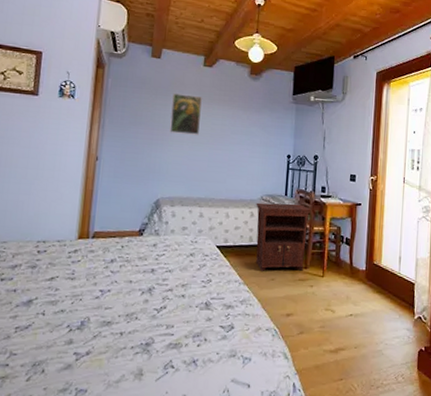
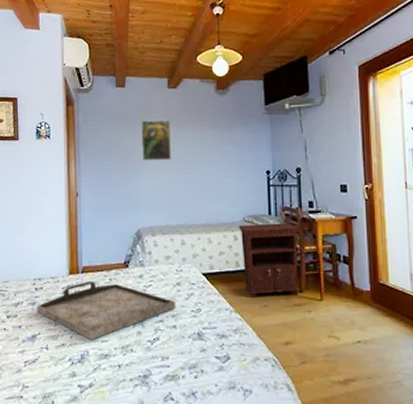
serving tray: none [36,247,187,307] -> present [37,282,176,340]

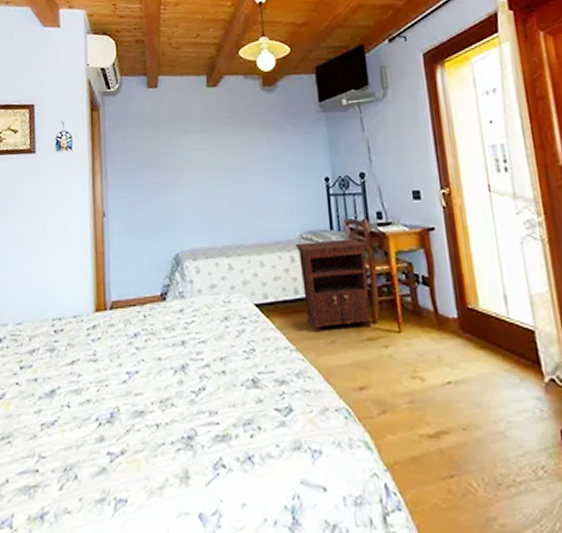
serving tray: present [37,282,176,340] -> none [56,319,225,393]
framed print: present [140,119,171,161] -> none [176,123,213,172]

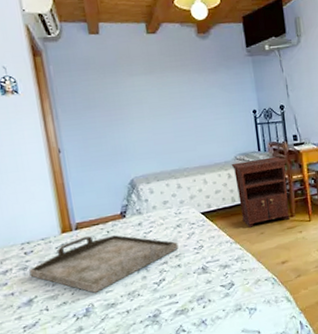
serving tray: none [56,319,225,393] -> present [29,235,179,293]

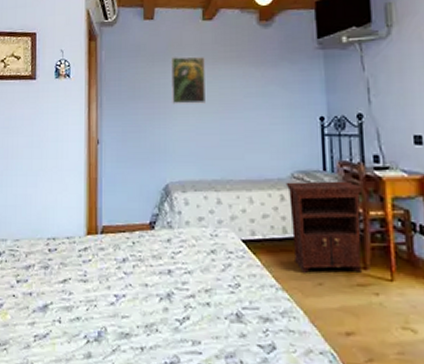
serving tray: present [29,235,179,293] -> none [50,244,210,315]
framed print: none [121,67,158,111] -> present [170,56,206,104]

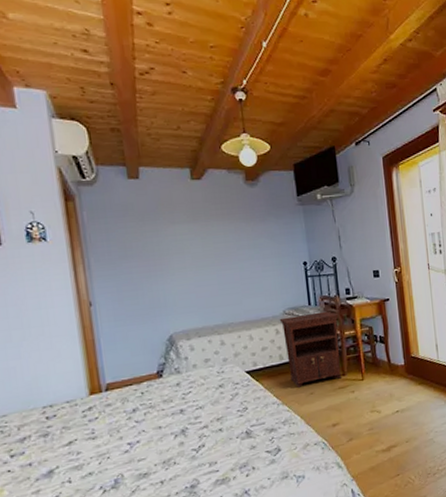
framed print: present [170,56,206,104] -> none [161,214,202,261]

